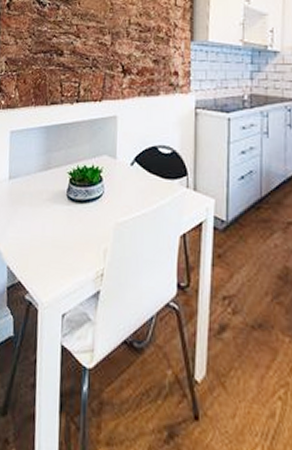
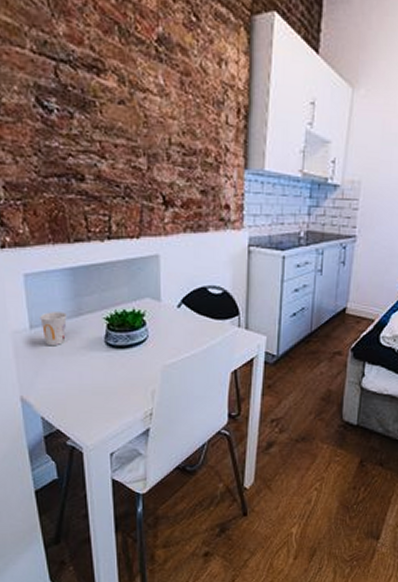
cup: none [17,165,38,197] -> present [40,312,67,346]

